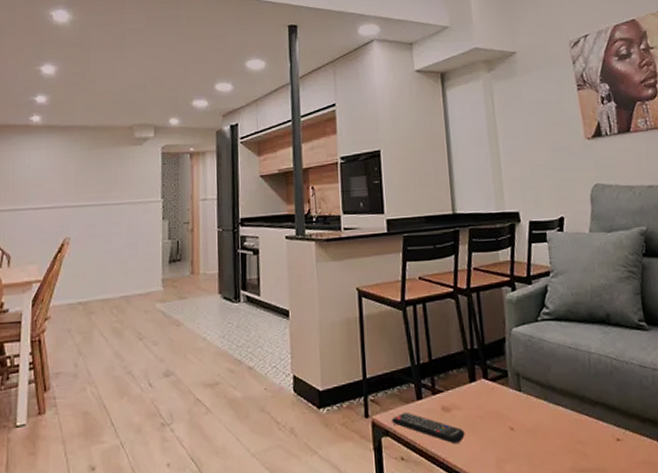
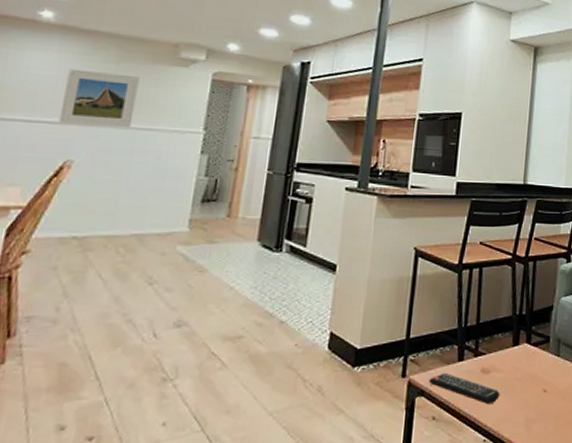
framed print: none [55,159,108,207] -> present [58,68,140,127]

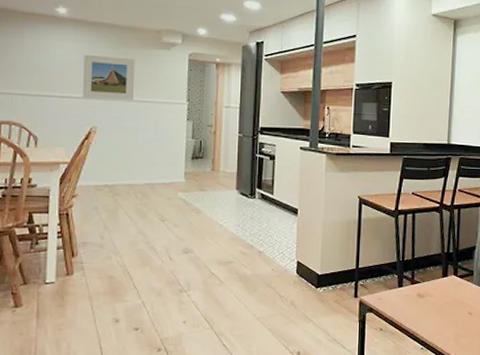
remote control: present [429,372,500,405] -> none [376,295,433,322]

